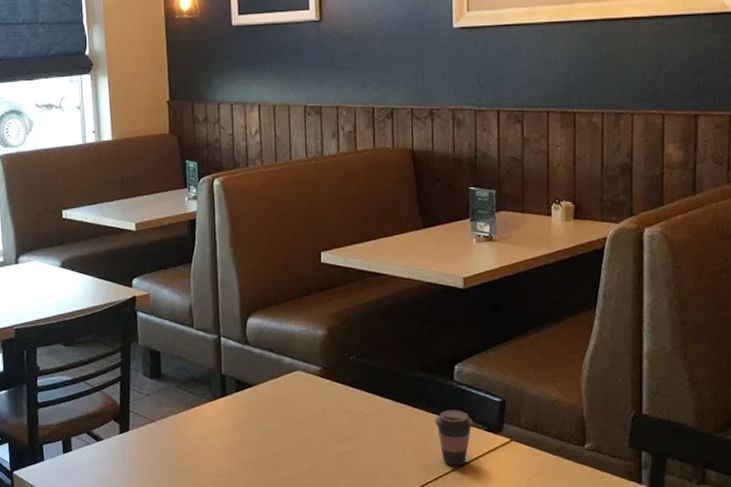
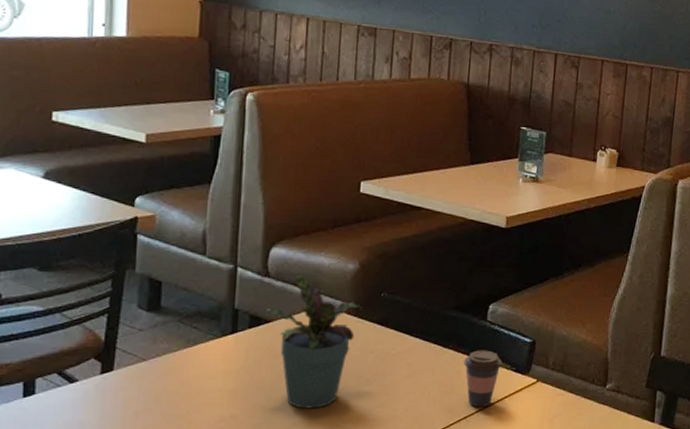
potted plant: none [248,341,335,466] -> present [265,274,364,409]

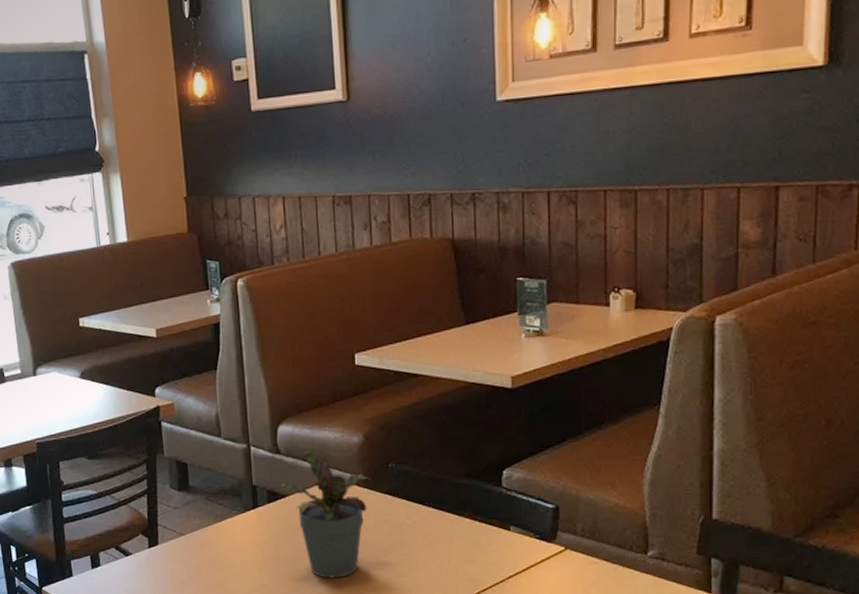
coffee cup: present [463,350,503,408] -> none [482,517,525,577]

